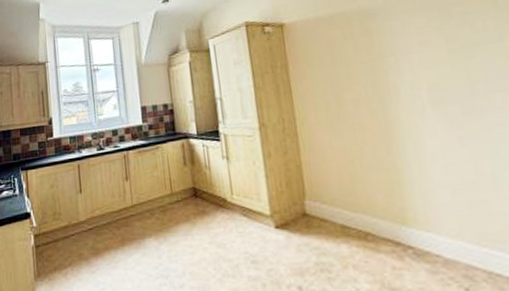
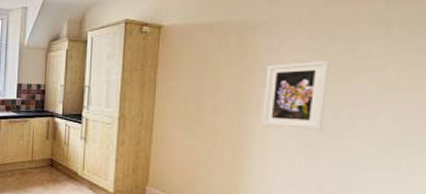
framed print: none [395,37,464,113] -> present [262,60,331,130]

